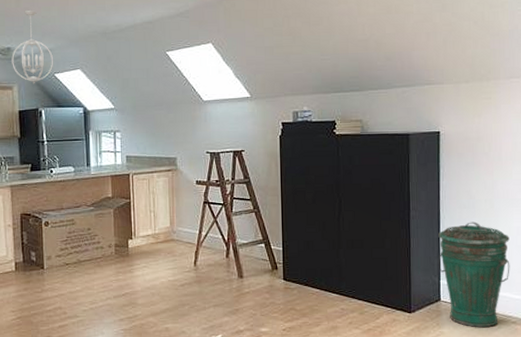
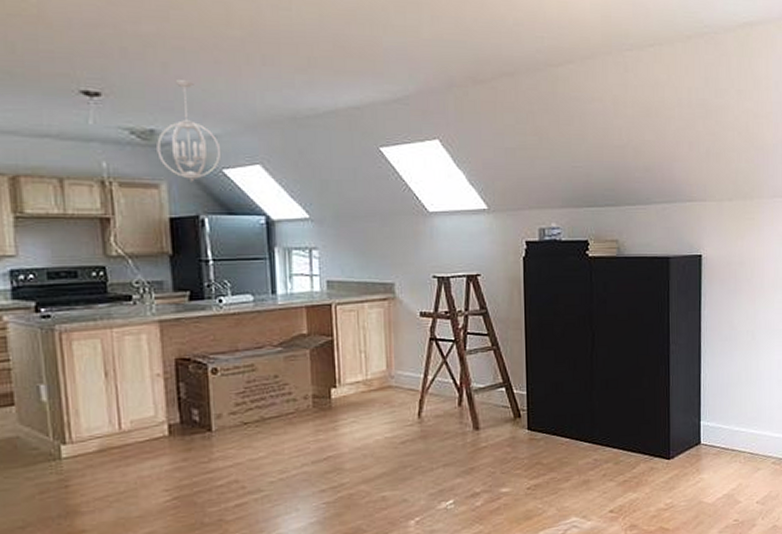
trash can: present [438,222,510,327] -> none [698,355,771,471]

